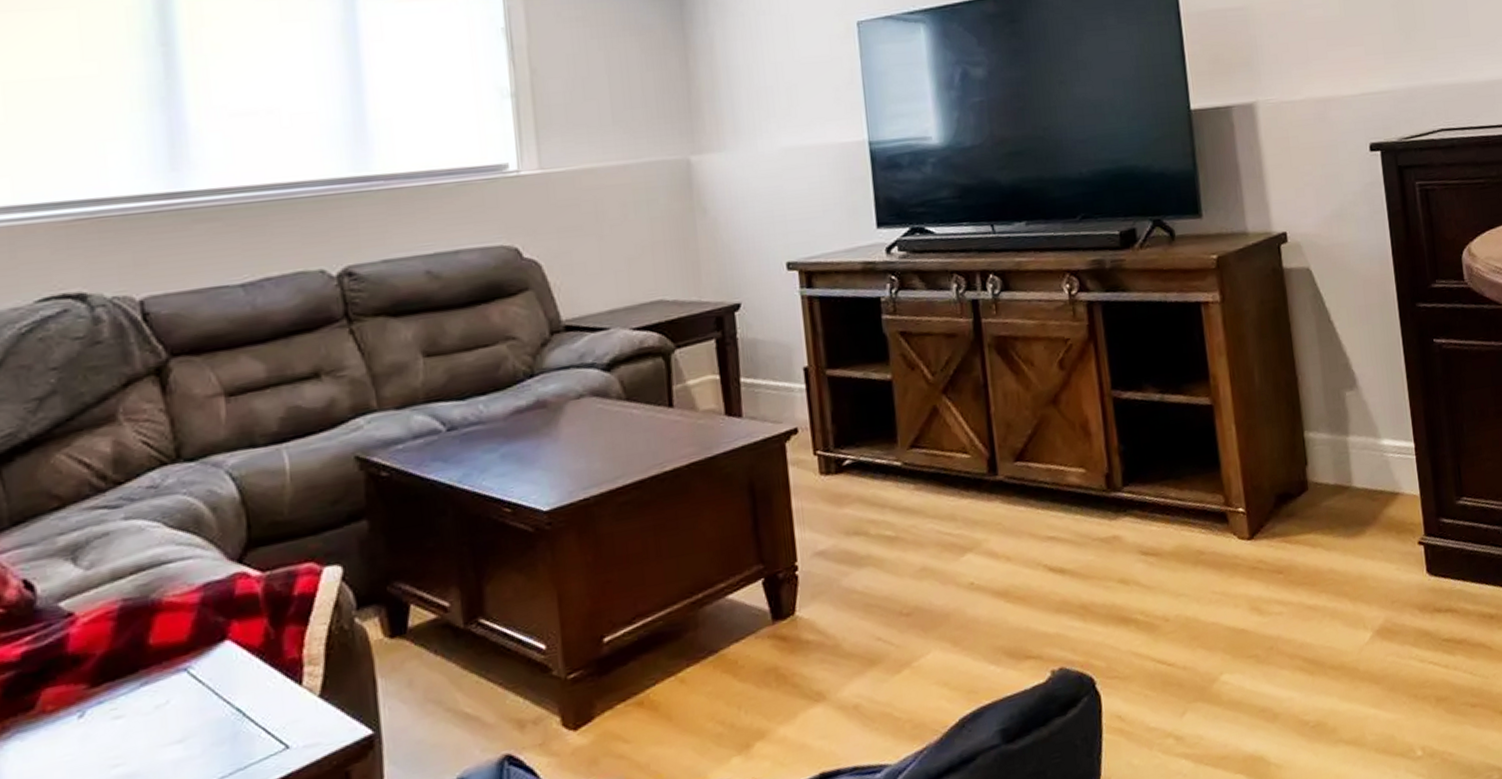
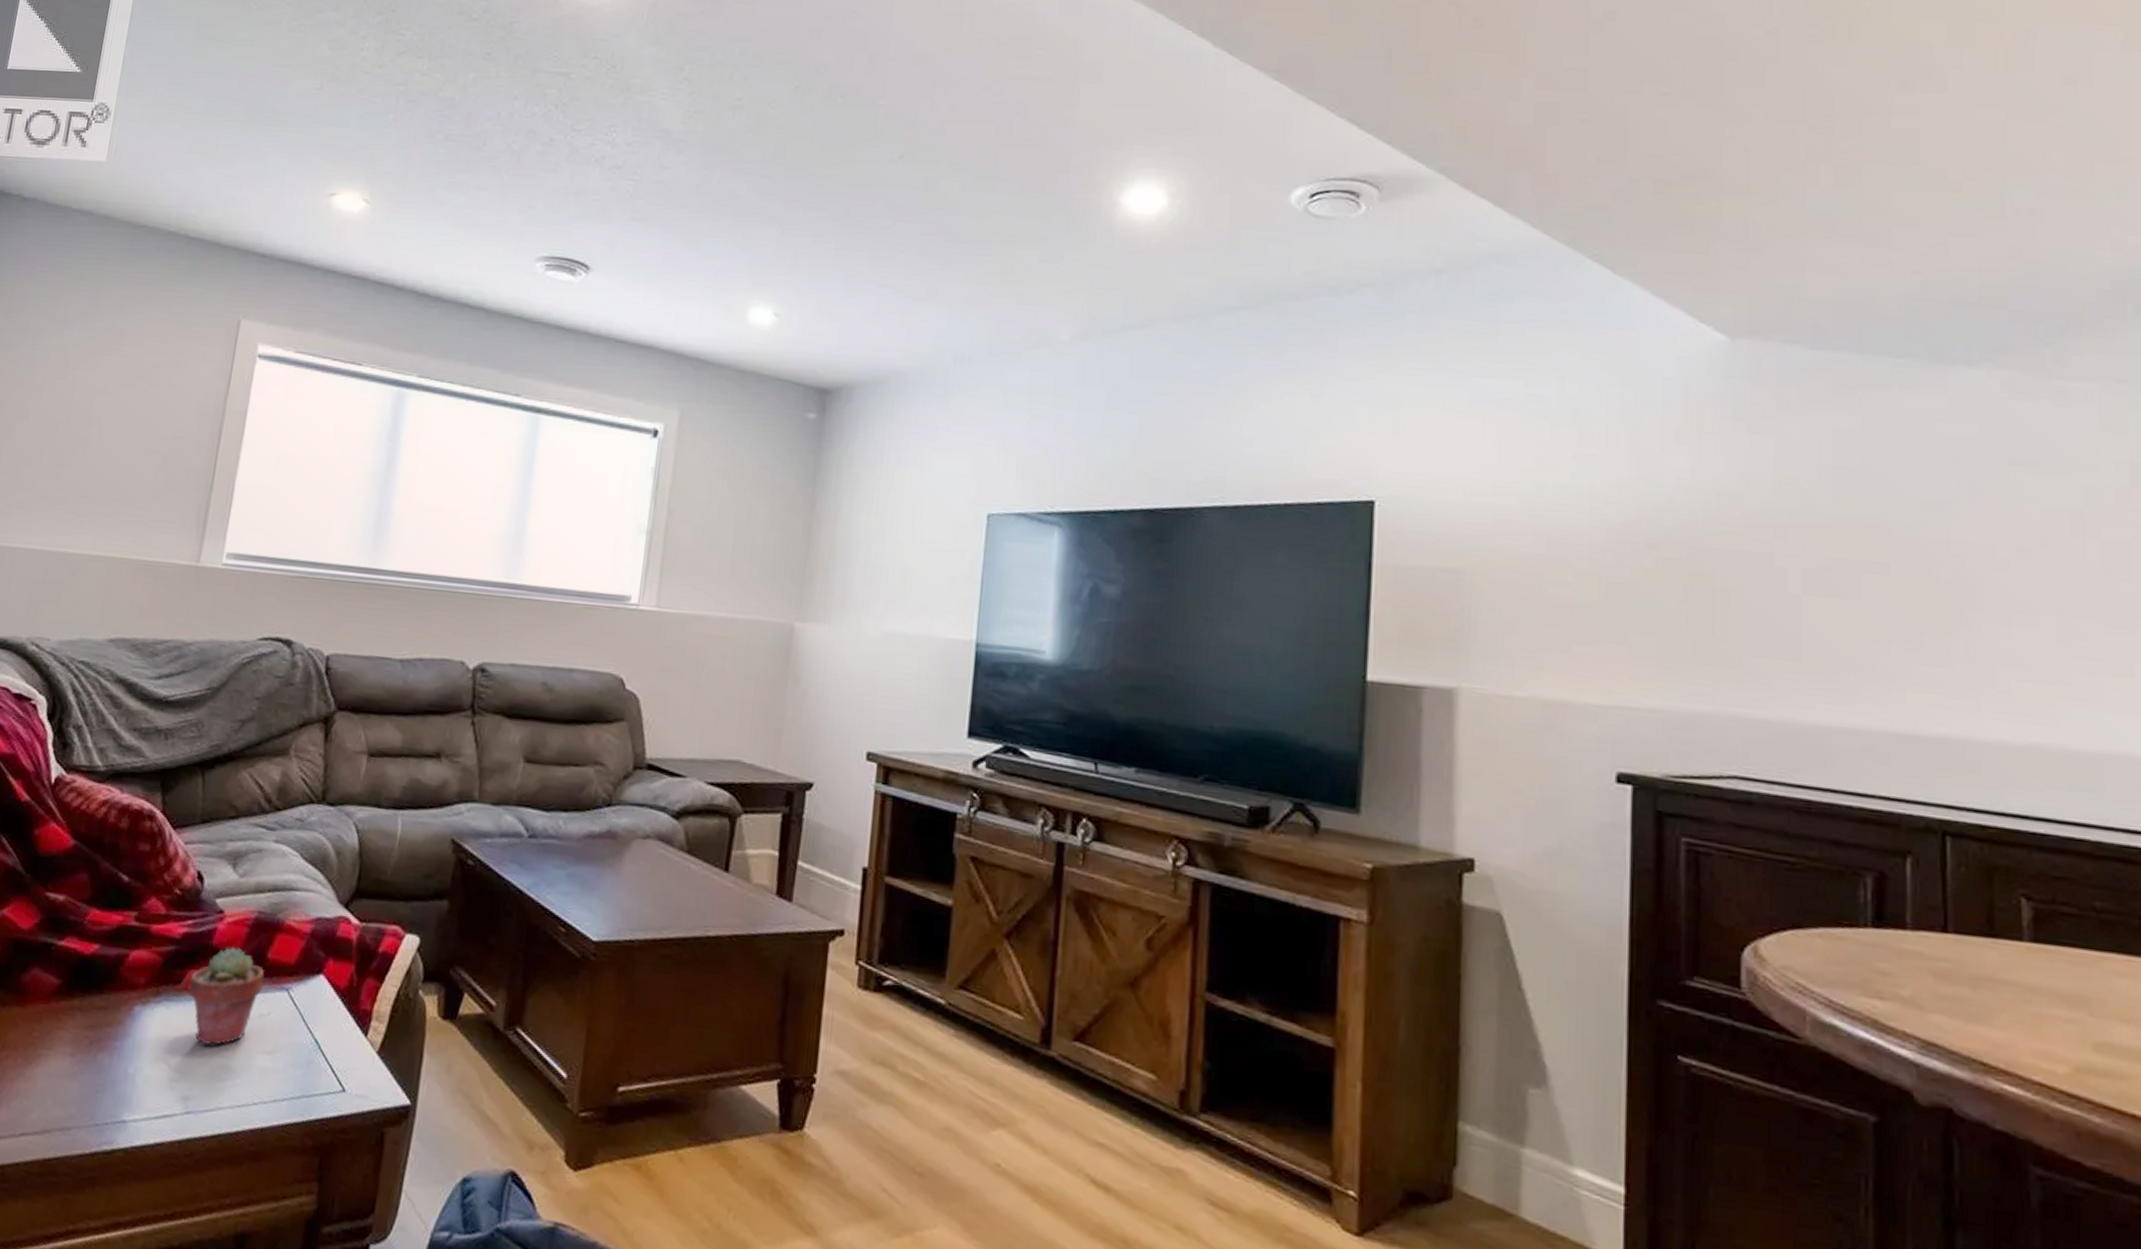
potted succulent: none [45,645,152,764] -> present [189,947,265,1046]

